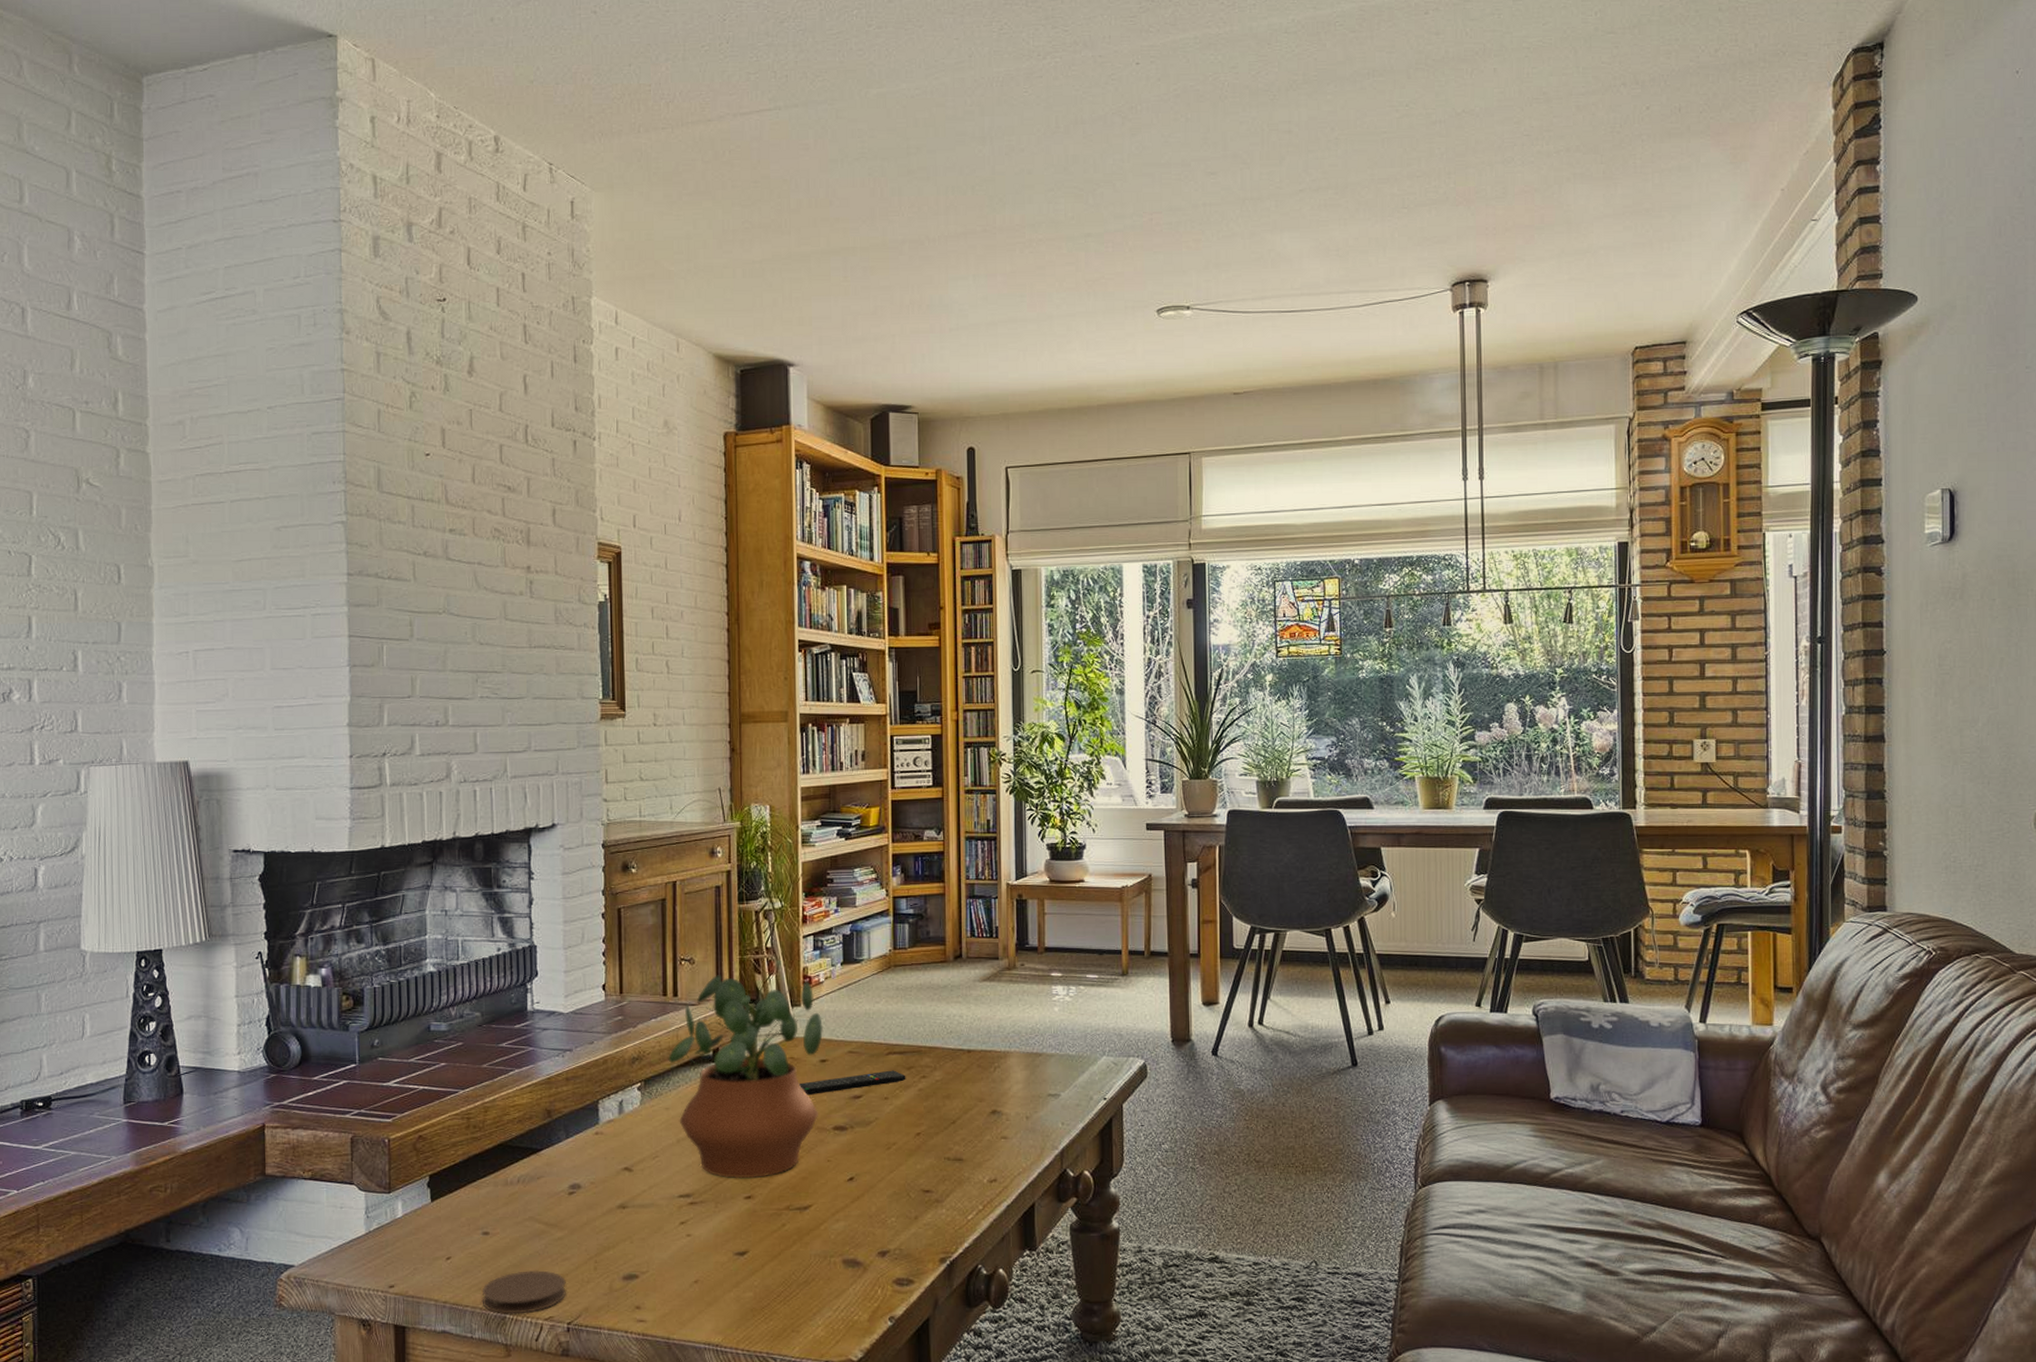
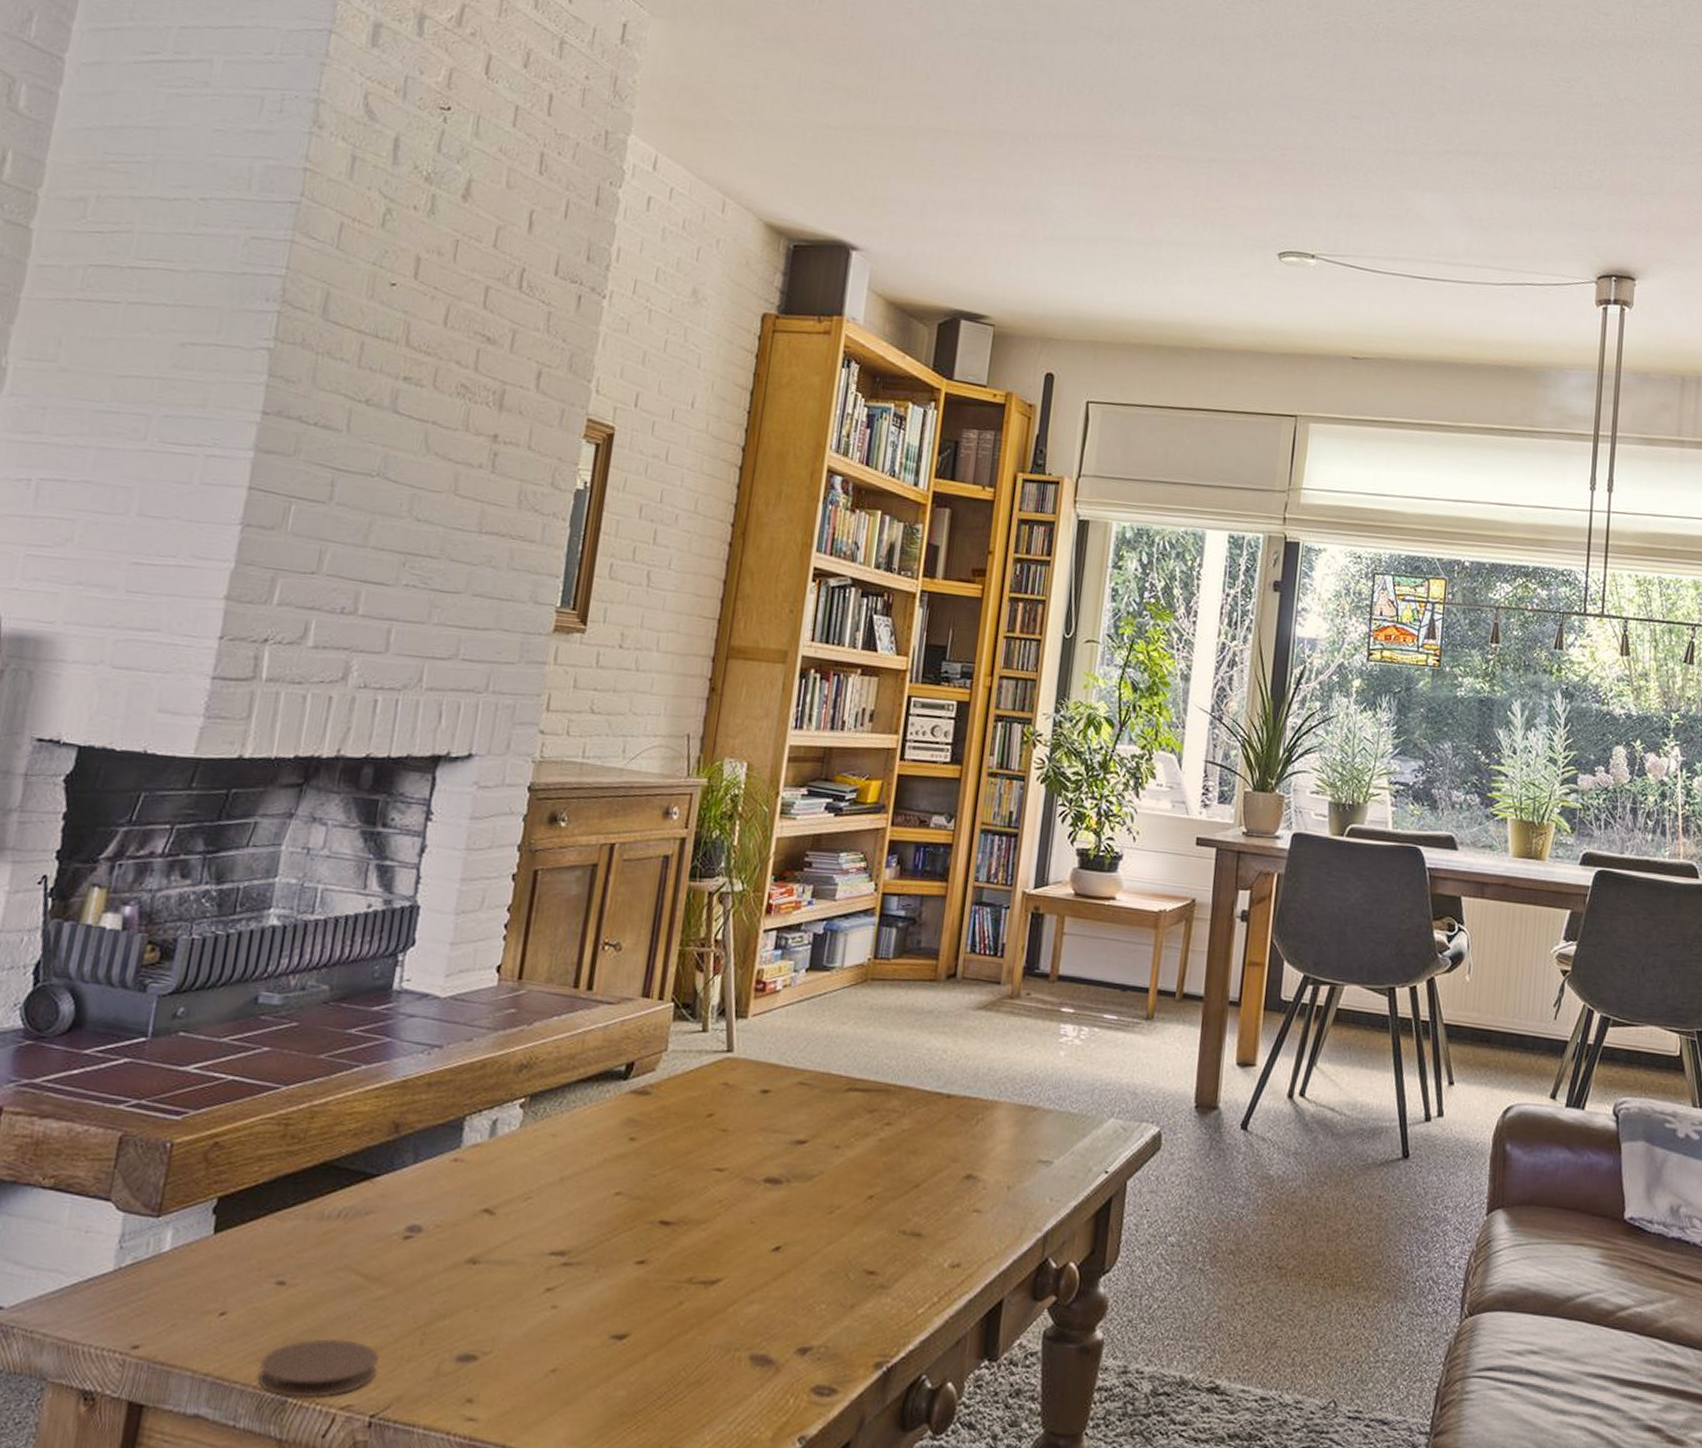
potted plant: present [668,975,824,1179] -> none [566,968,772,1237]
remote control: present [798,1070,906,1096] -> none [728,1111,866,1135]

